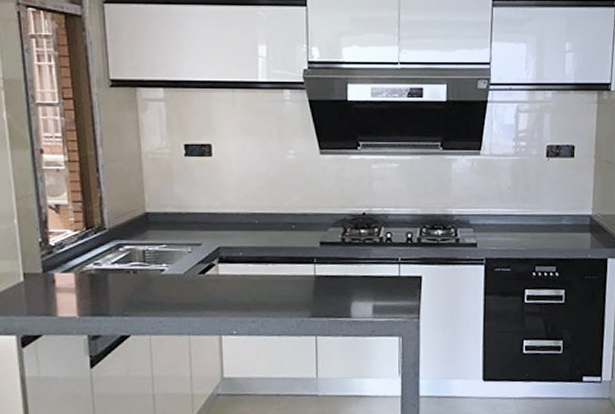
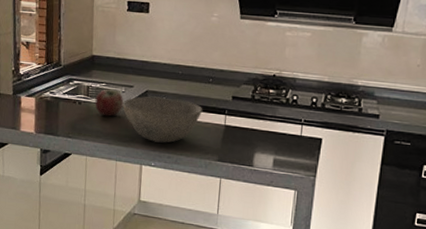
apple: none [154,250,190,284] -> present [95,89,123,117]
bowl: none [190,253,288,306] -> present [122,96,203,143]

